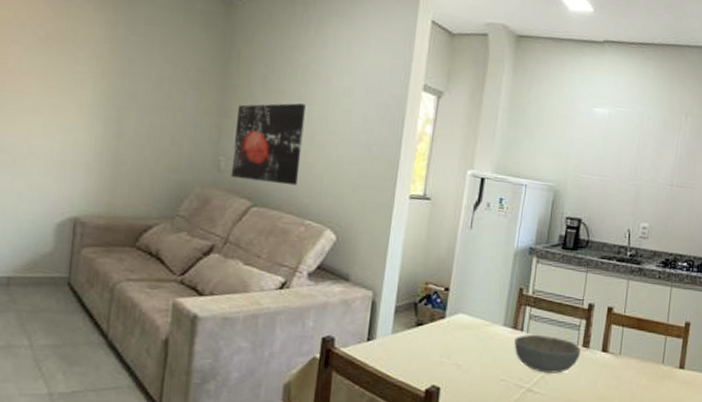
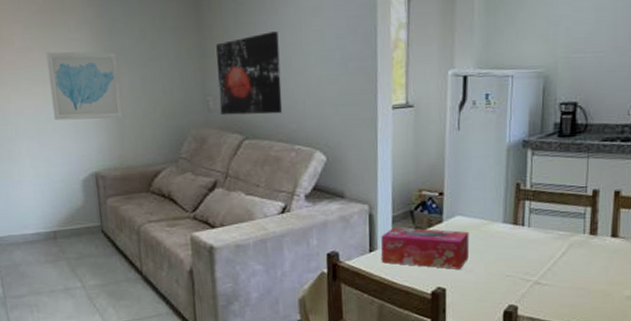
wall art: none [37,80,128,164] -> present [46,51,124,121]
tissue box: none [378,317,470,368] -> present [381,227,470,269]
bowl: present [514,334,581,374] -> none [516,227,588,265]

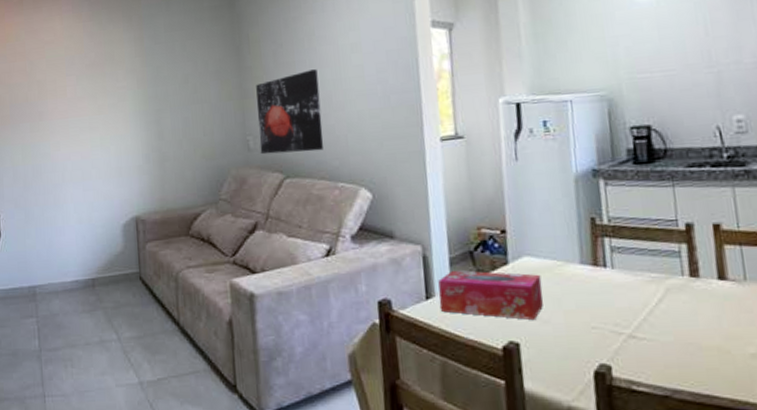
wall art: present [46,51,124,121] -> none [95,97,165,166]

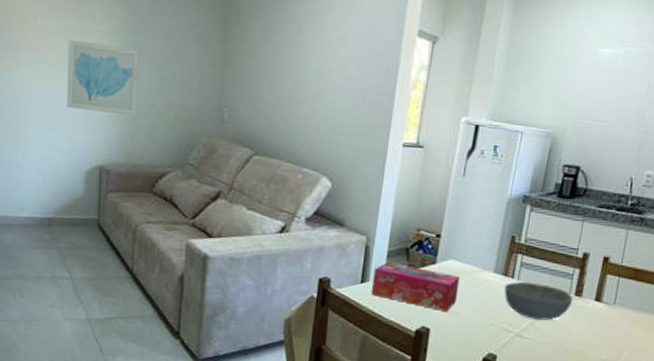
wall art: none [95,97,165,166] -> present [66,39,140,116]
wall art: present [256,69,323,155] -> none [234,53,302,135]
bowl: none [598,268,689,315] -> present [504,281,573,321]

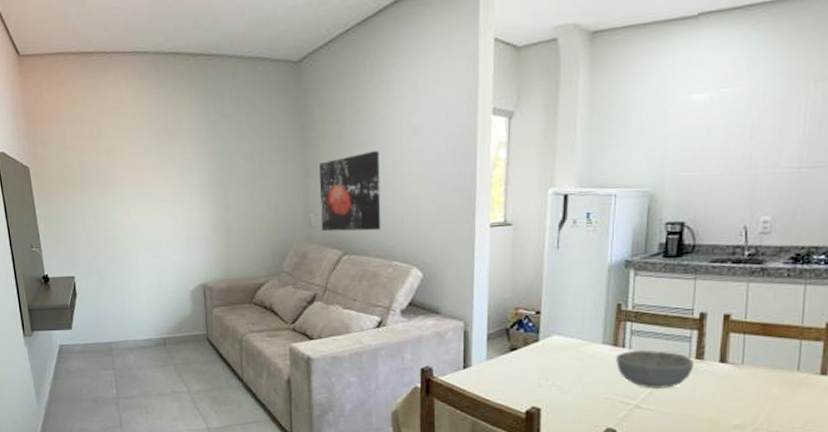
wall art: present [66,39,140,116] -> none [163,170,231,235]
wall art: none [234,53,302,135] -> present [319,151,381,232]
tissue box: present [371,261,460,312] -> none [475,344,566,389]

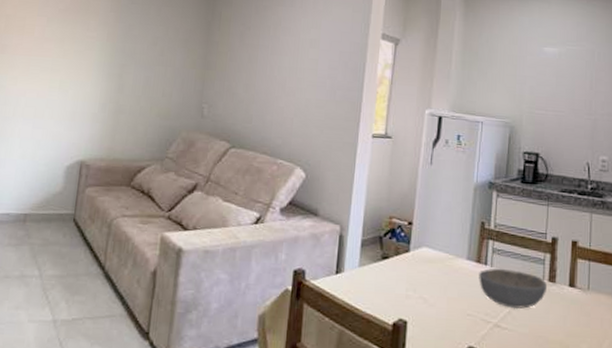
wall art: present [319,151,381,232] -> none [212,55,277,128]

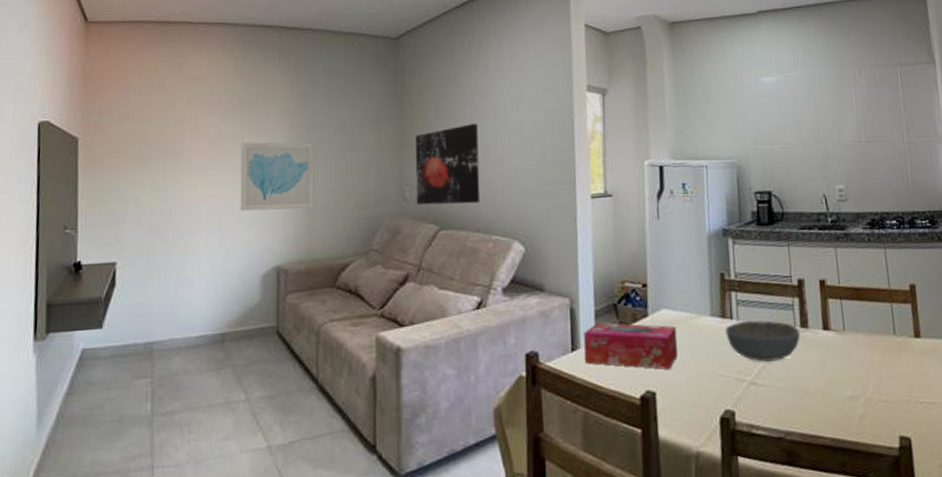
wall art: none [54,45,128,113] -> present [240,142,315,211]
wall art: none [212,55,277,128] -> present [415,124,480,205]
tissue box: none [346,251,434,302] -> present [584,322,678,369]

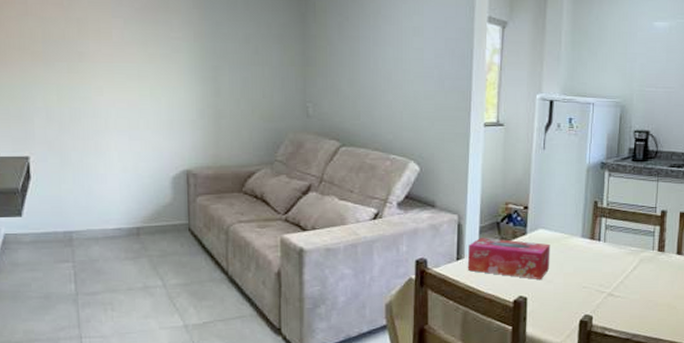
wall art: present [240,142,315,211] -> none [145,49,221,118]
wall art: present [415,124,480,205] -> none [318,47,380,124]
bowl: present [725,320,800,363] -> none [593,243,656,279]

